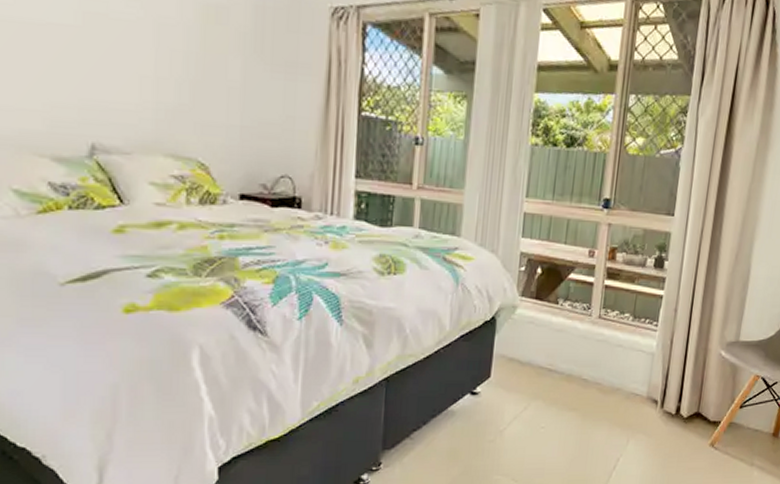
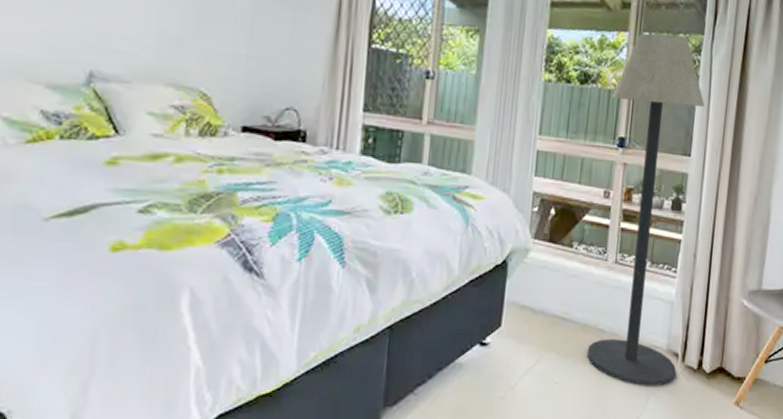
floor lamp: none [570,95,690,430] -> present [586,33,705,386]

